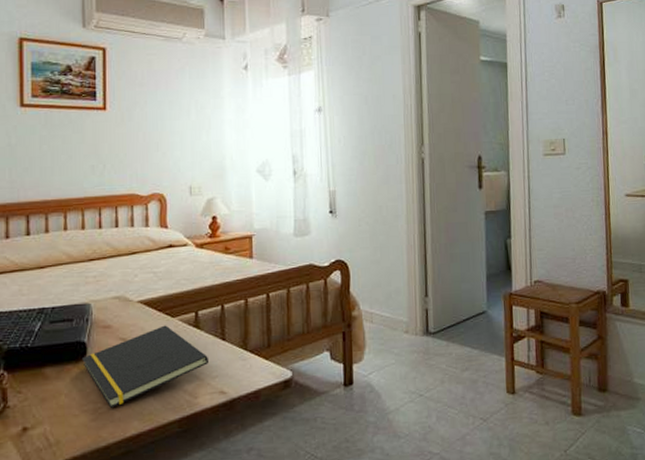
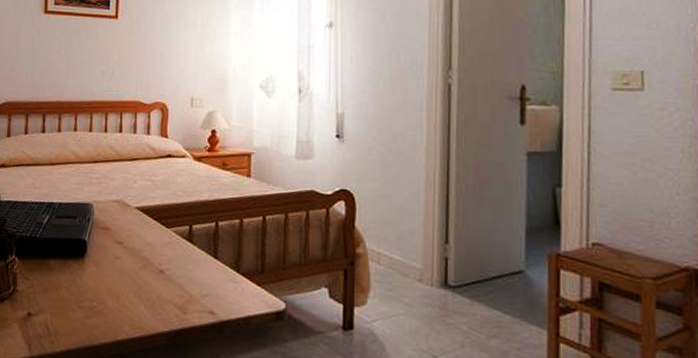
notepad: present [82,325,210,408] -> none [82,234,201,309]

